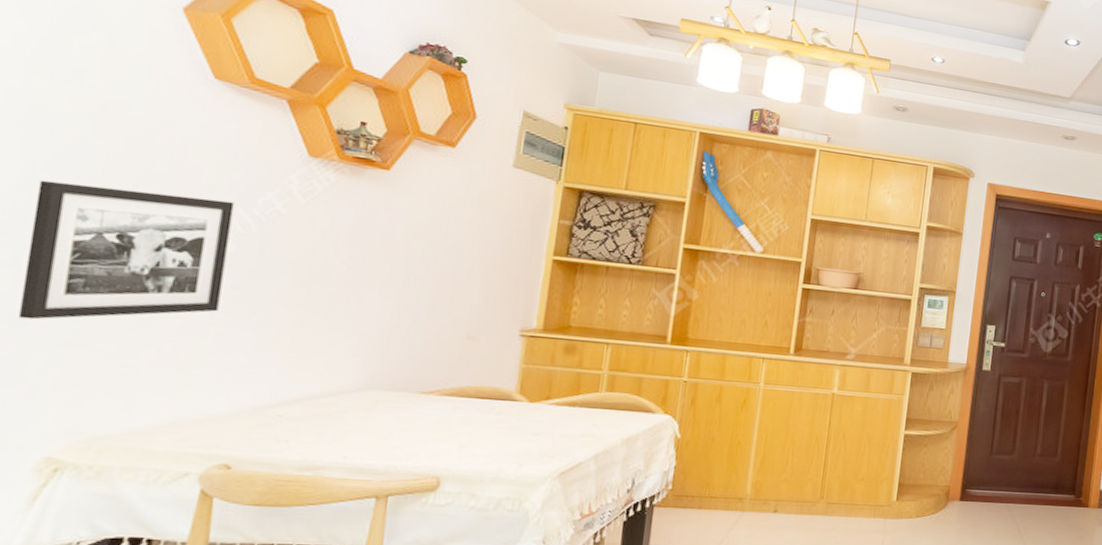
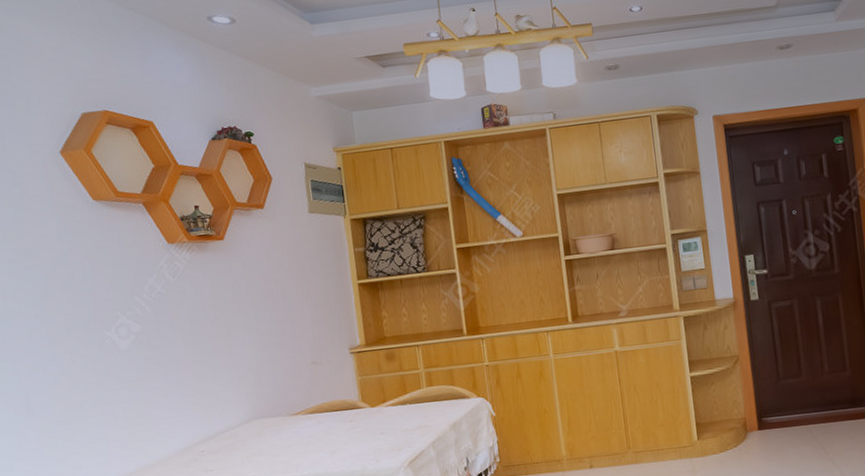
picture frame: present [18,179,235,320] -> none [13,292,143,411]

